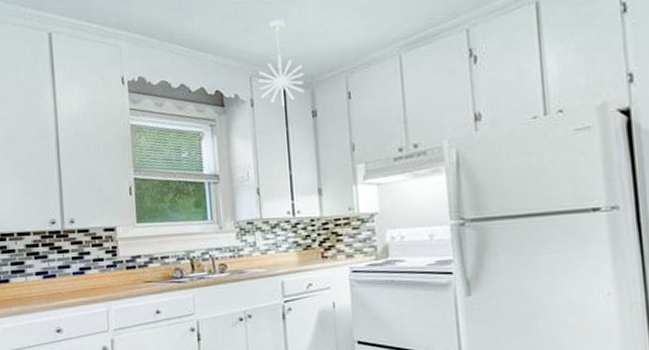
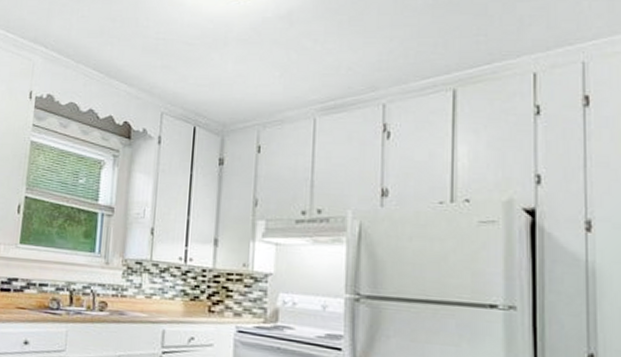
pendant light: present [258,19,305,107] -> none [169,62,216,149]

